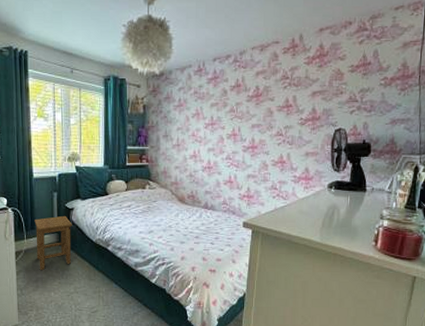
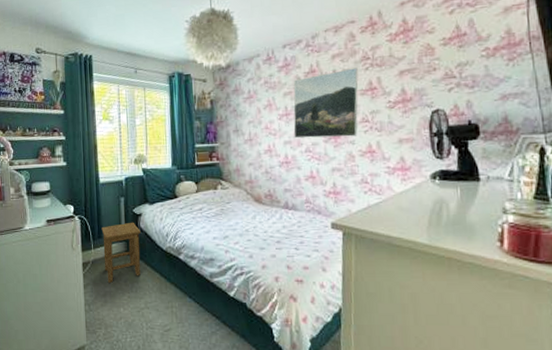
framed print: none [217,86,277,148] -> present [293,68,359,139]

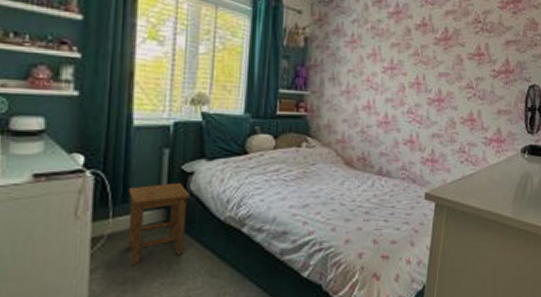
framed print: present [293,68,359,139] -> none [397,28,469,102]

